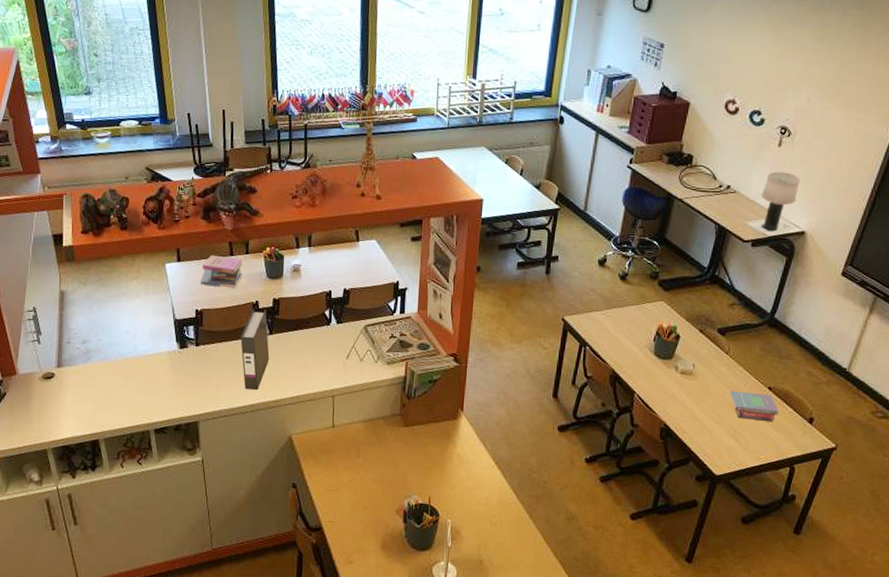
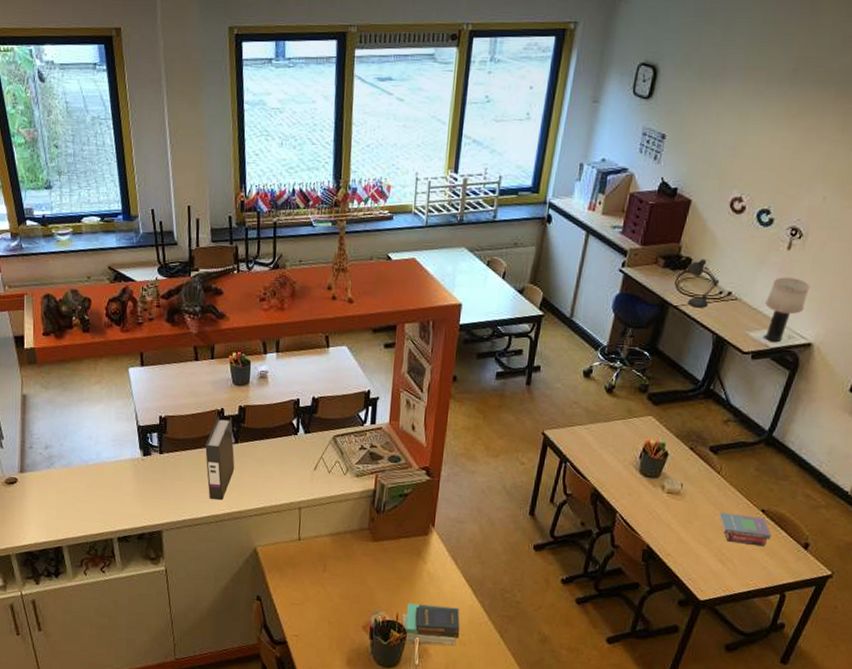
books: present [200,255,243,289] -> none [164,359,208,395]
books: none [434,486,491,527] -> present [402,603,460,646]
desk lamp: none [690,155,719,201] -> present [688,259,720,308]

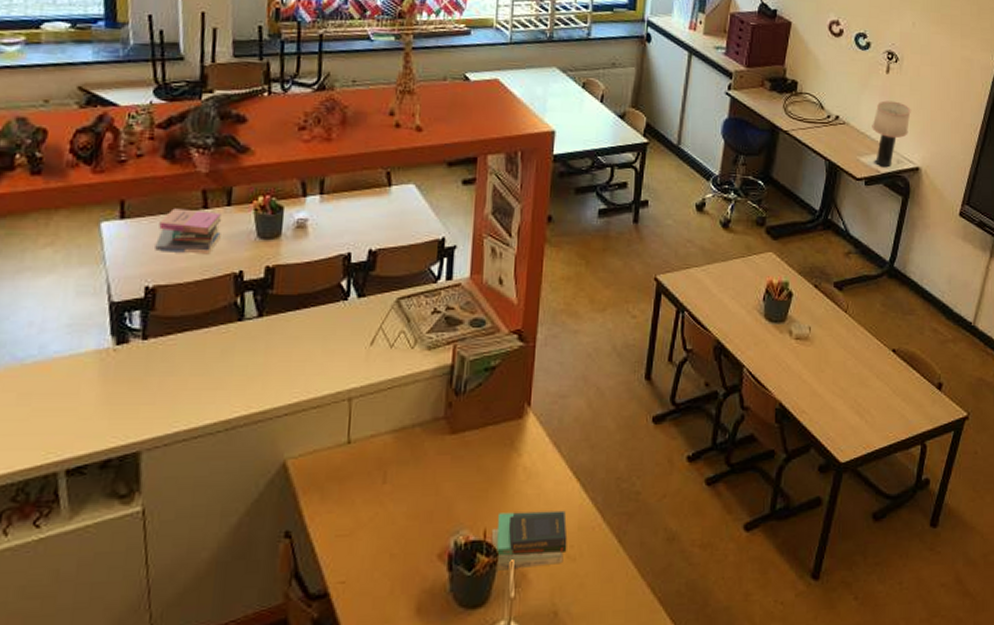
books: none [164,359,208,395] -> present [155,208,222,255]
binder: present [205,417,235,500] -> none [213,282,257,398]
desk lamp: present [688,259,720,308] -> none [794,82,827,133]
books: present [718,512,771,547] -> none [851,356,905,392]

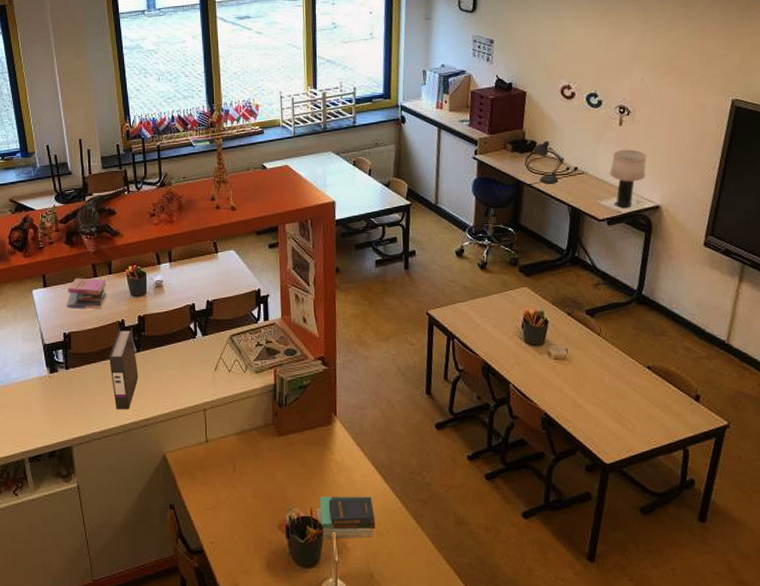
binder: none [213,282,257,398] -> present [109,328,139,409]
desk lamp: none [794,82,827,133] -> present [534,141,565,184]

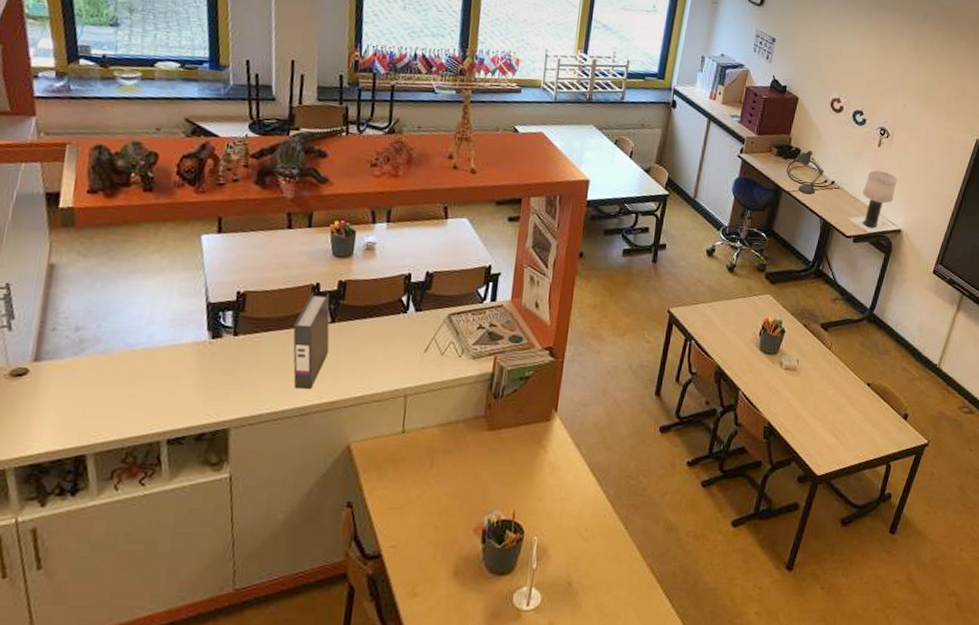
books: present [67,278,107,310] -> none [246,227,304,268]
books: present [316,496,376,540] -> none [519,498,583,546]

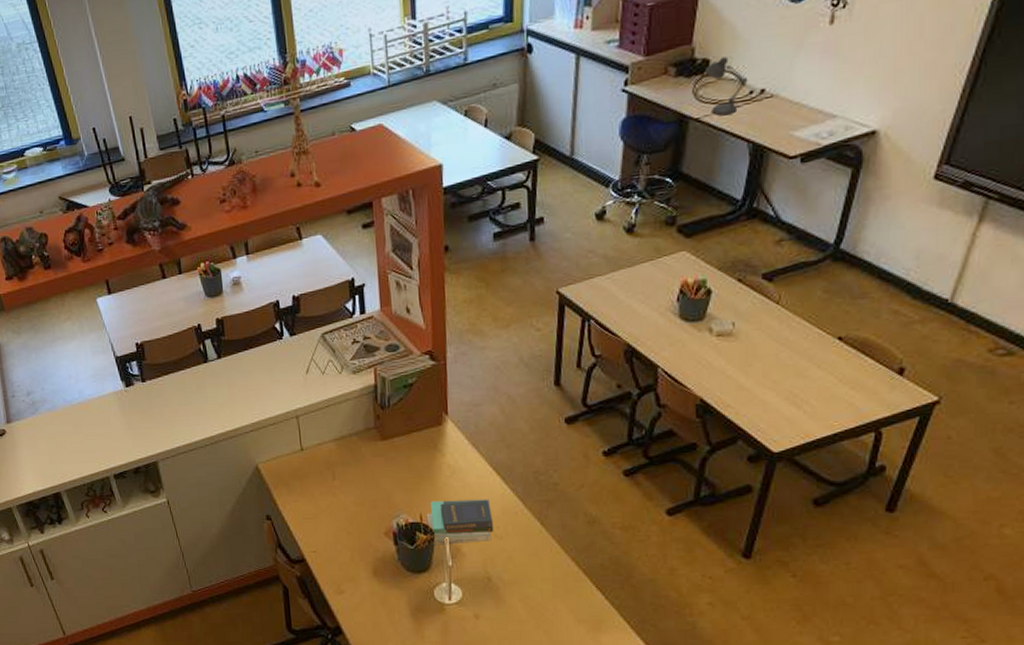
binder: present [293,292,330,389] -> none [187,332,222,421]
books: none [519,498,583,546] -> present [426,499,494,545]
table lamp: present [862,170,897,229] -> none [810,56,865,139]

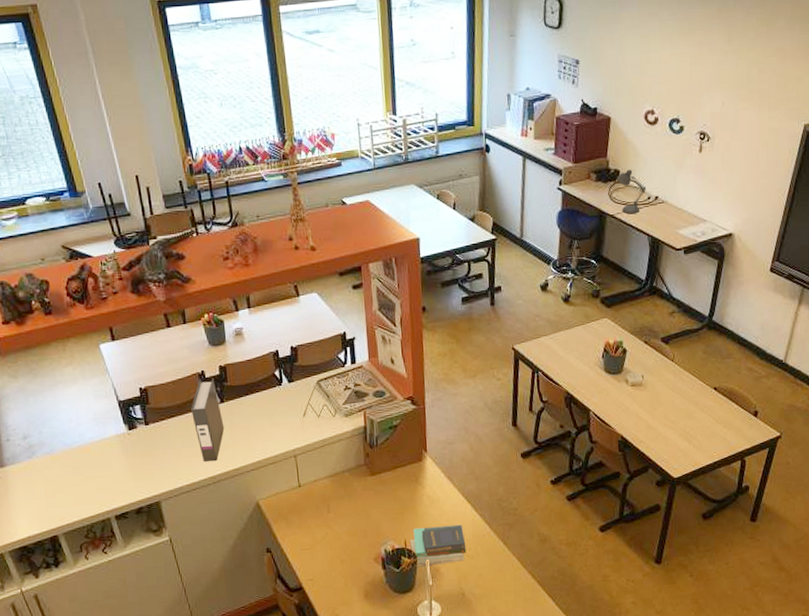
binder: none [187,332,222,421] -> present [191,378,225,461]

